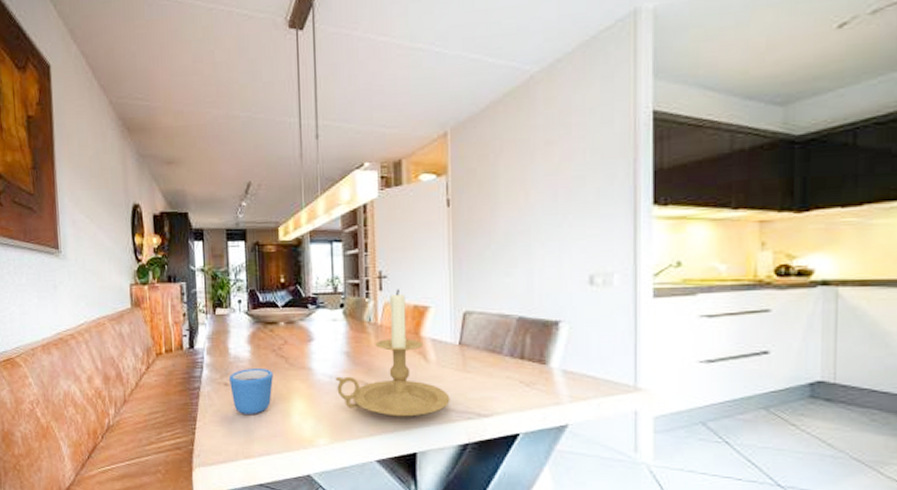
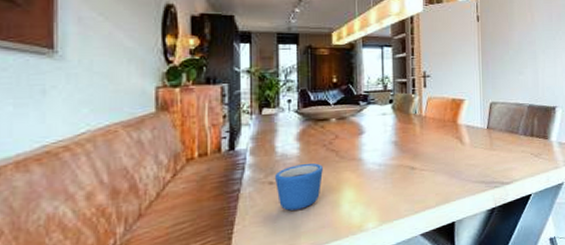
candle holder: present [335,289,450,418] -> none [384,86,481,194]

